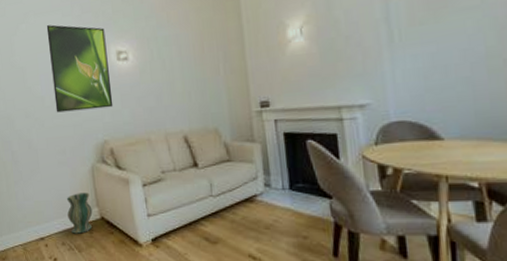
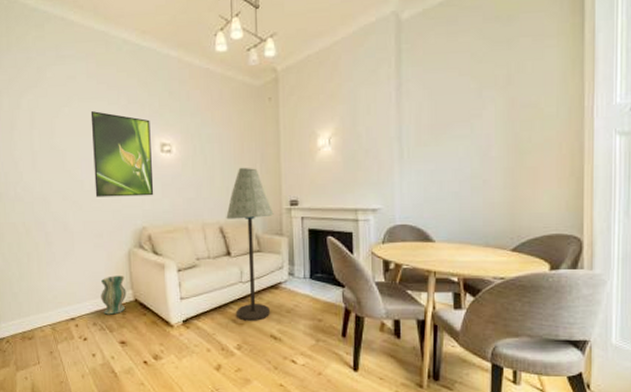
floor lamp: none [190,69,246,239] -> present [226,167,274,321]

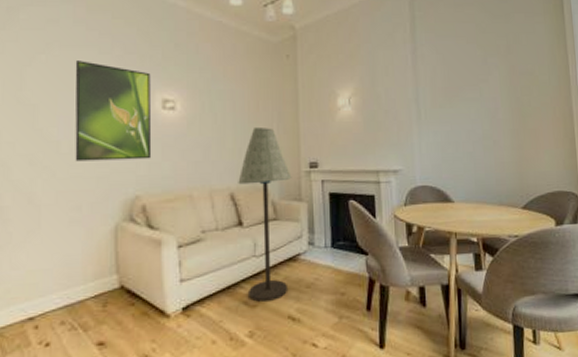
vase: present [101,275,127,315] -> none [74,257,110,309]

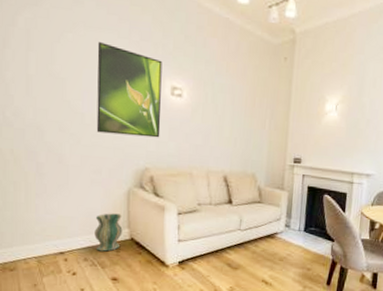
vase: none [74,257,110,309] -> present [94,213,123,252]
floor lamp: present [238,126,292,302] -> none [231,120,278,266]

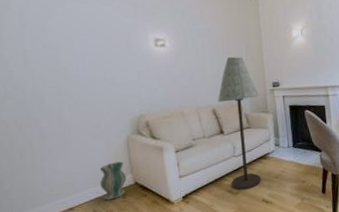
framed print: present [96,42,162,138] -> none [84,11,150,91]
floor lamp: none [231,120,278,266] -> present [218,56,261,190]

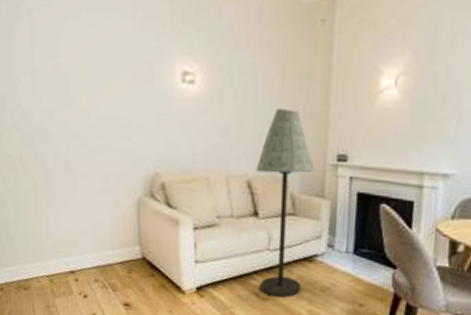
vase: present [100,161,127,201] -> none [104,227,133,272]

